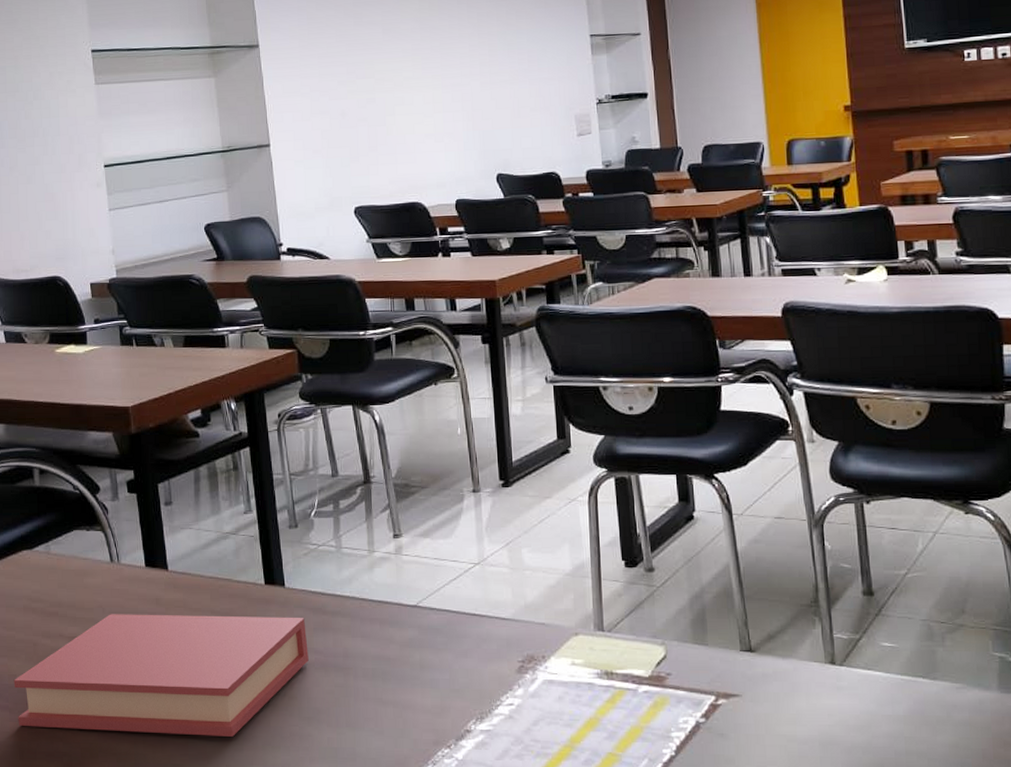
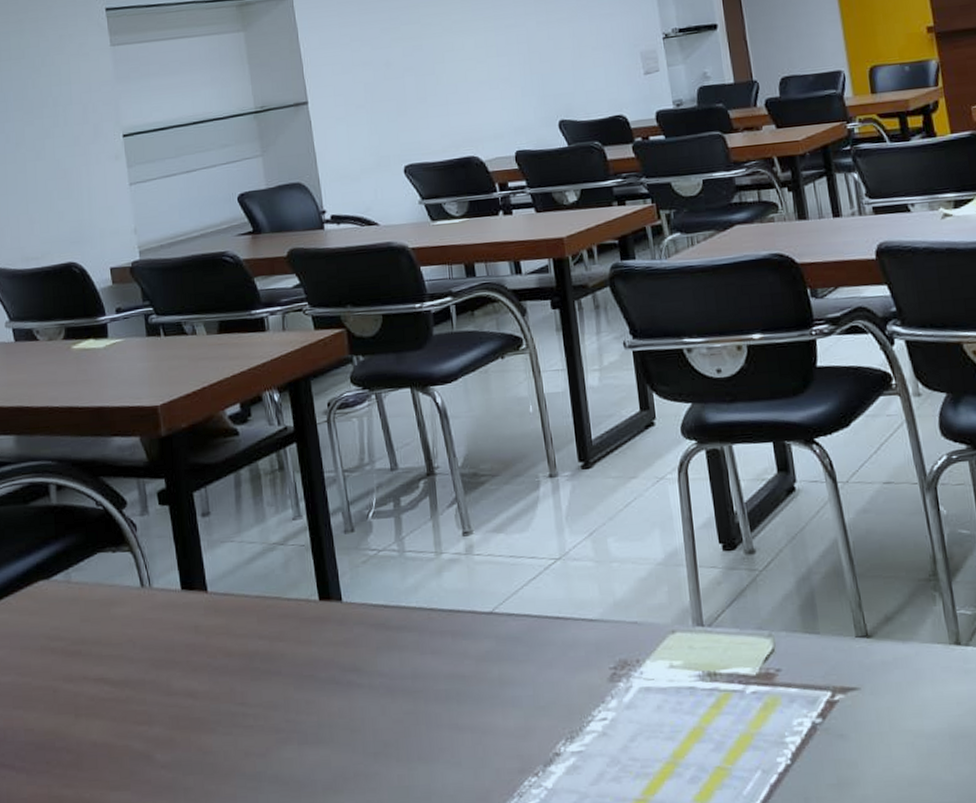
book: present [13,614,309,737] -> none [31,636,372,790]

